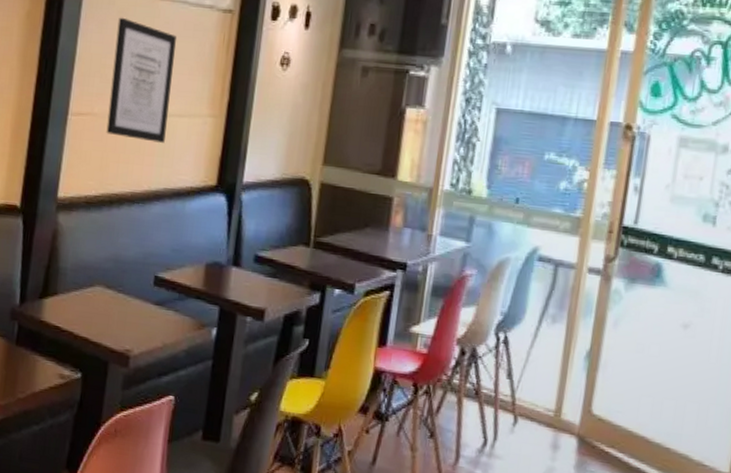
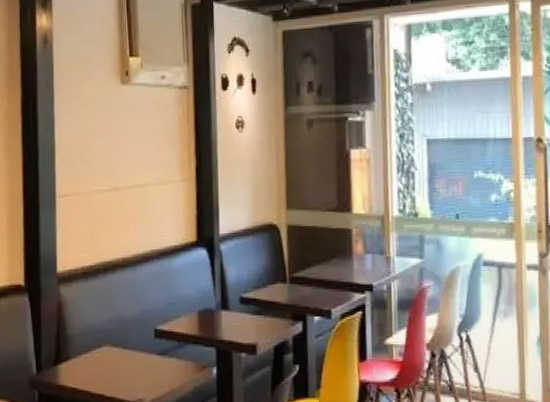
wall art: present [106,17,176,143] -> none [88,105,145,211]

